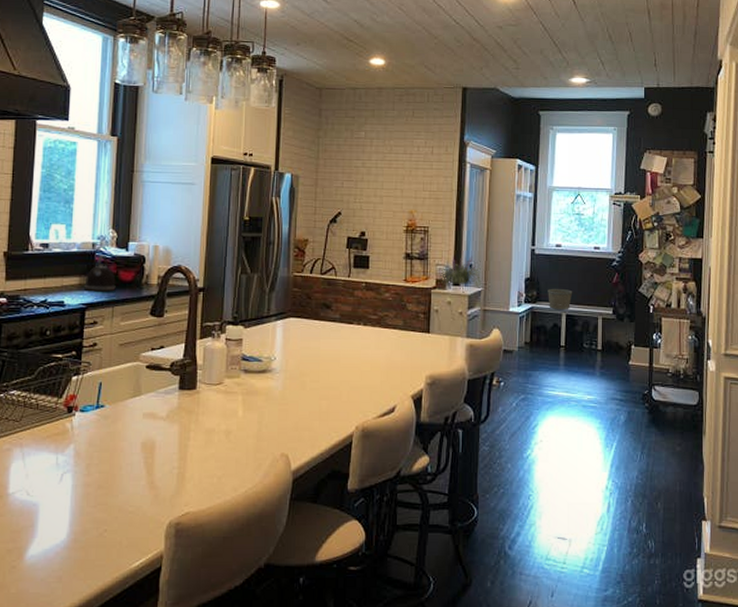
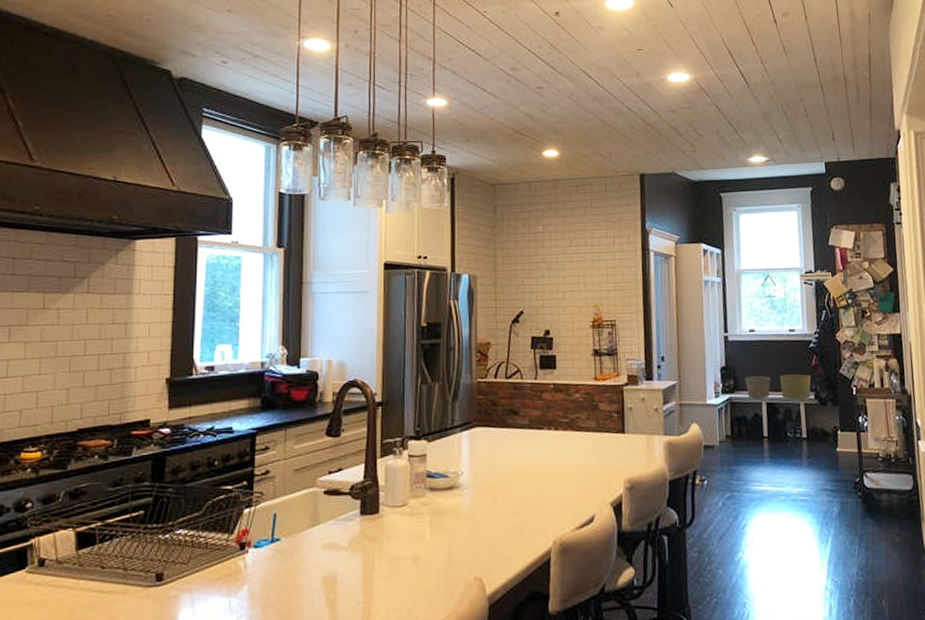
kettle: present [84,255,116,292] -> none [254,374,288,415]
plant: present [439,256,487,292] -> none [630,348,681,386]
basket: none [581,290,611,313] -> present [780,374,811,400]

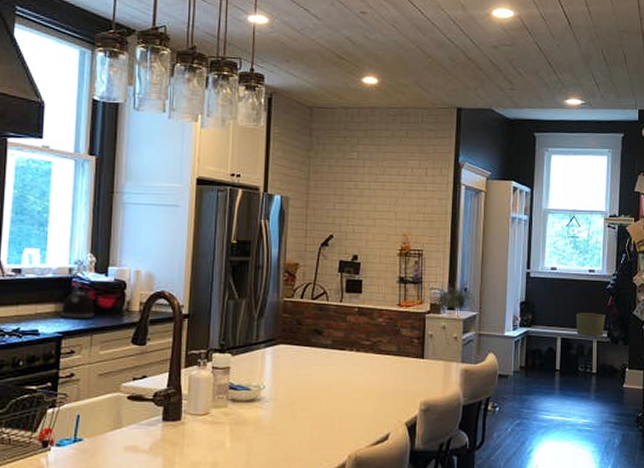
kettle: none [254,374,288,415] -> present [60,280,95,320]
plant: none [630,348,681,386] -> present [433,279,482,316]
basket: present [745,375,771,399] -> none [543,311,568,334]

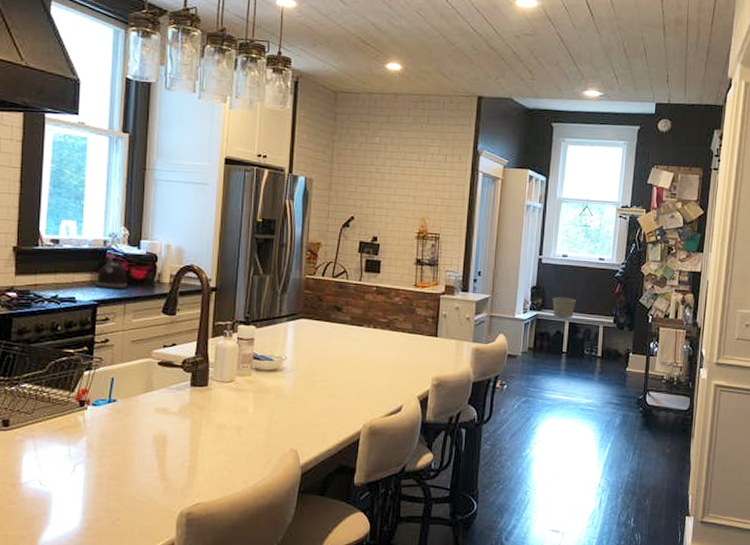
plant: present [433,279,482,316] -> none [448,263,495,298]
basket: none [543,311,568,334] -> present [552,297,577,318]
basket: present [576,313,606,336] -> none [584,299,613,322]

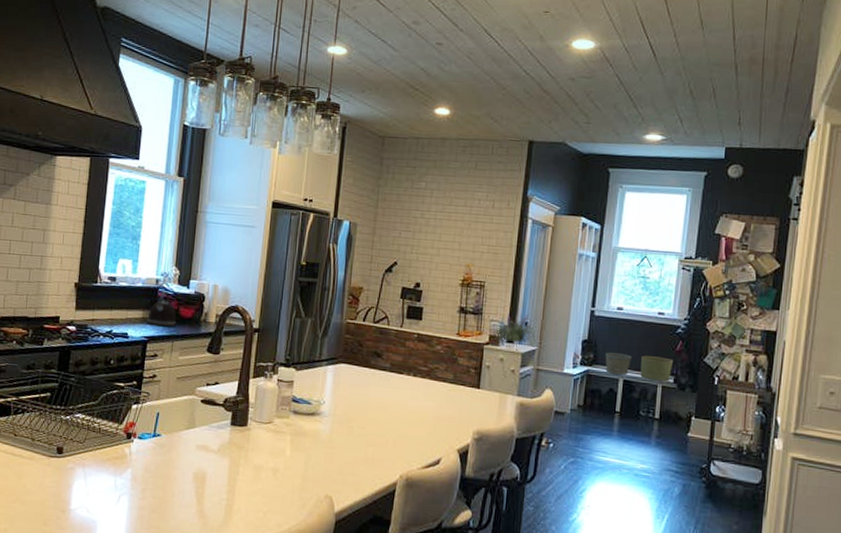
plant: none [448,263,495,298] -> present [492,313,542,349]
basket: none [584,299,613,322] -> present [640,356,674,382]

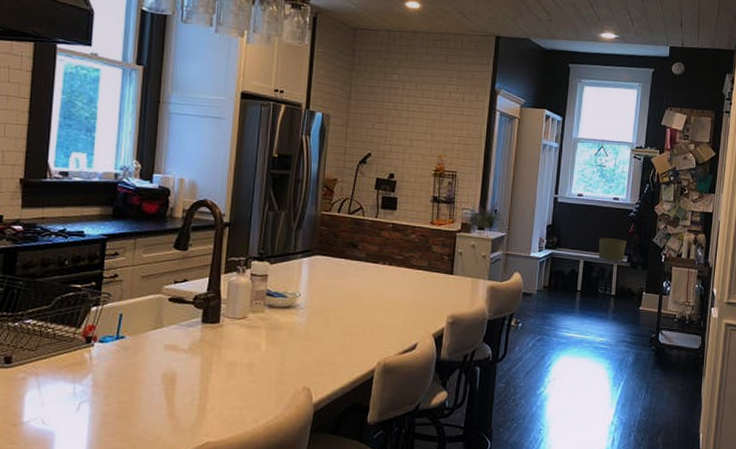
kettle: present [147,291,176,327] -> none [105,186,139,224]
basket: present [605,352,632,376] -> none [567,235,591,257]

